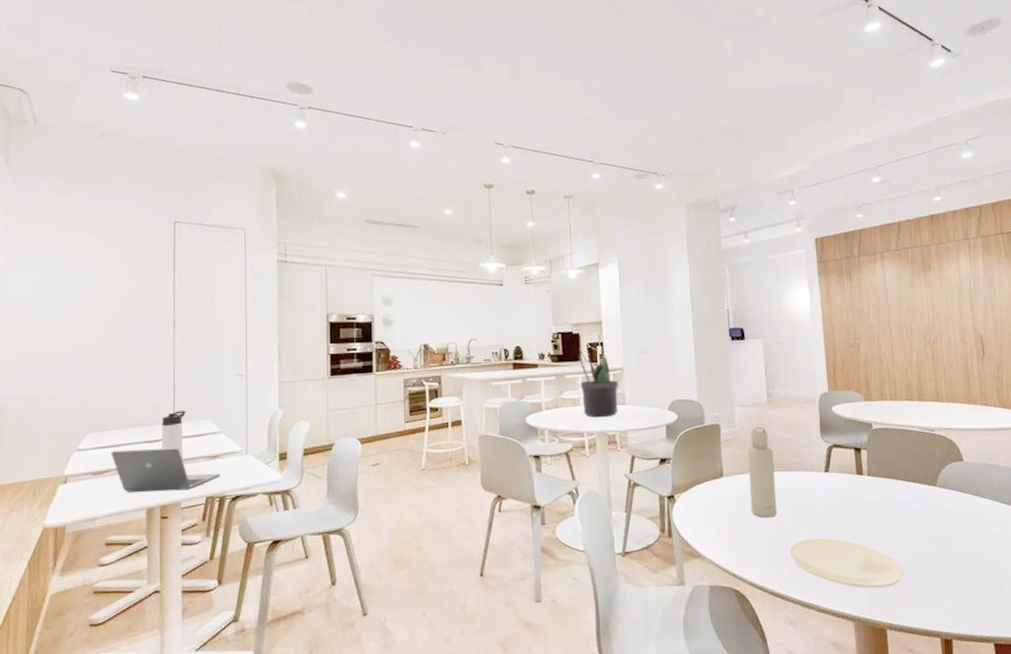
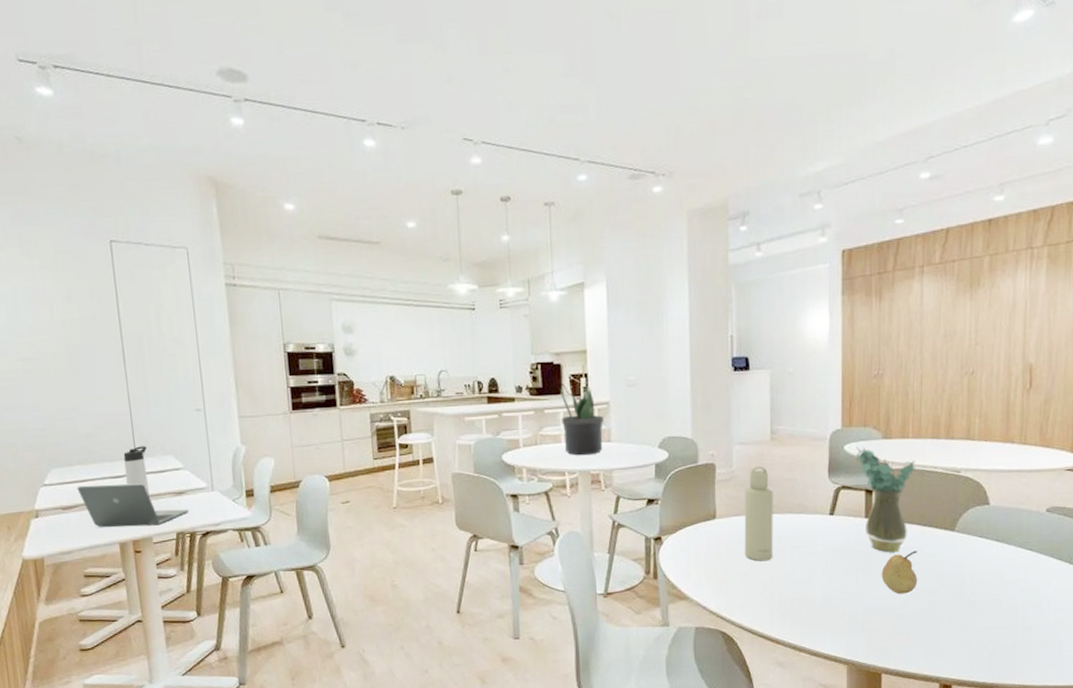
plate: present [790,538,904,588] -> none [784,582,907,633]
vase: none [842,408,896,507] -> present [856,446,915,552]
fruit: none [876,505,910,548] -> present [881,550,918,594]

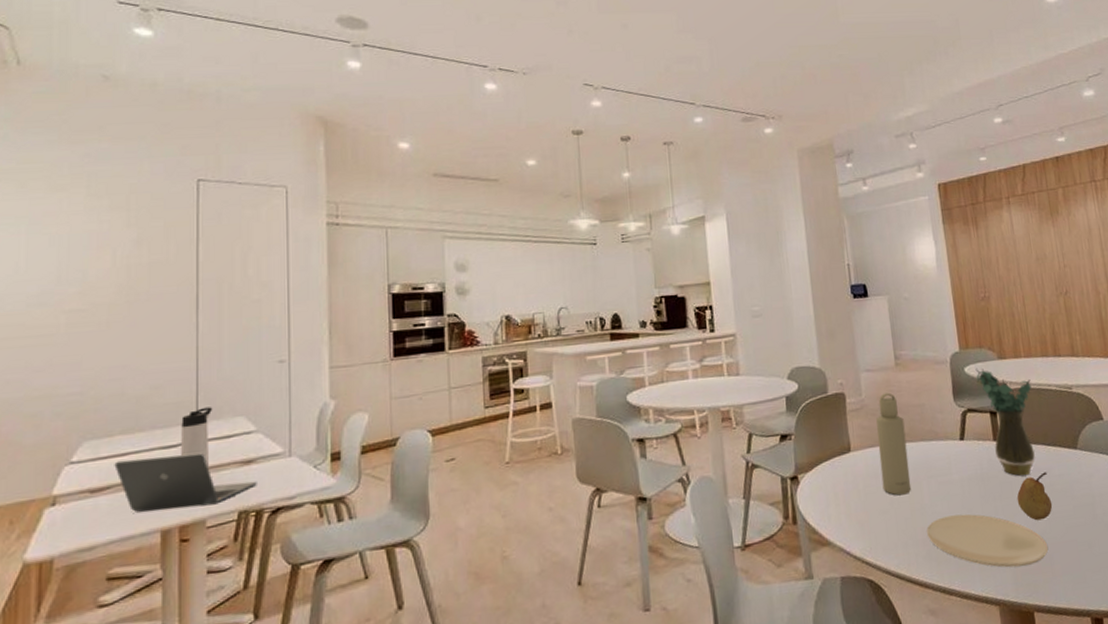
planter: present [559,387,604,456] -> none [684,319,732,392]
plate: none [784,582,907,633] -> present [927,514,1049,568]

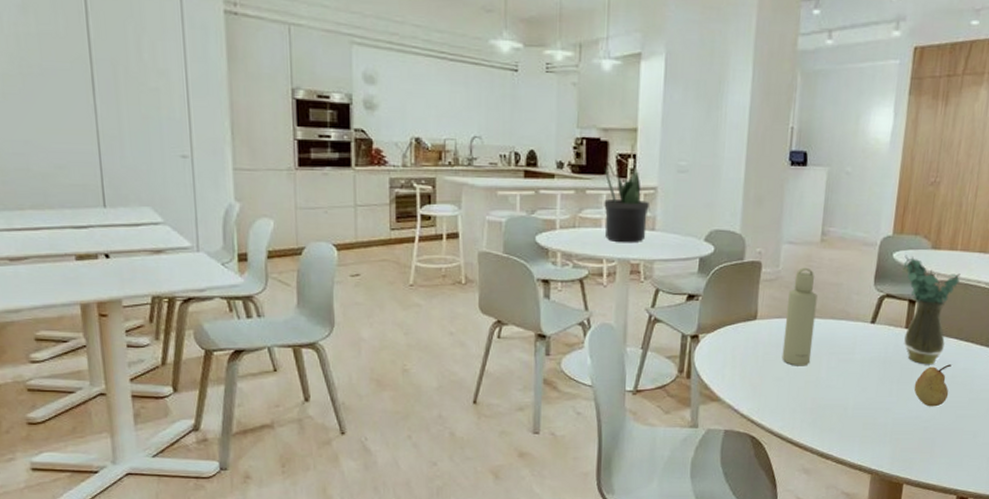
laptop: present [114,453,257,513] -> none [28,234,168,287]
thermos bottle: present [181,407,213,469] -> none [89,193,121,253]
planter: none [684,319,732,392] -> present [604,167,649,243]
plate: present [927,514,1049,568] -> none [817,391,934,444]

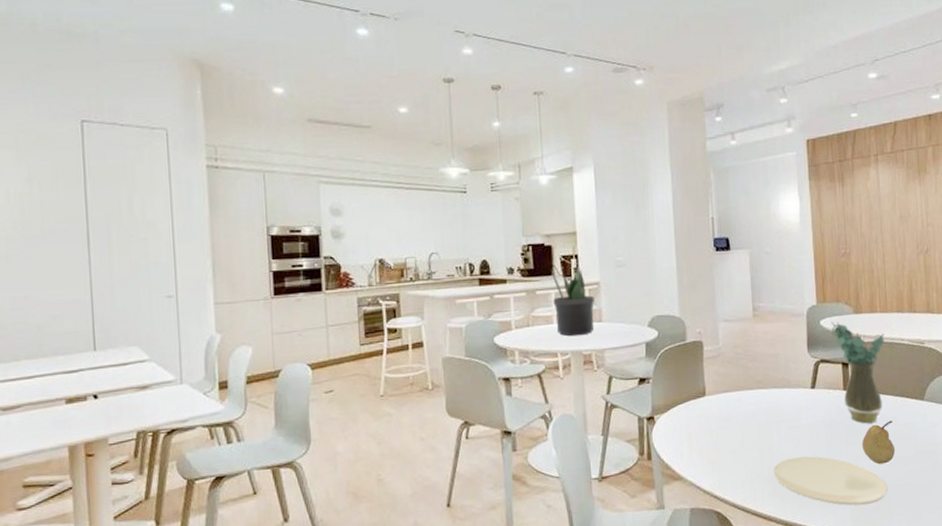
bottle: present [782,267,818,366] -> none [731,342,762,437]
plate: none [817,391,934,444] -> present [774,456,888,506]

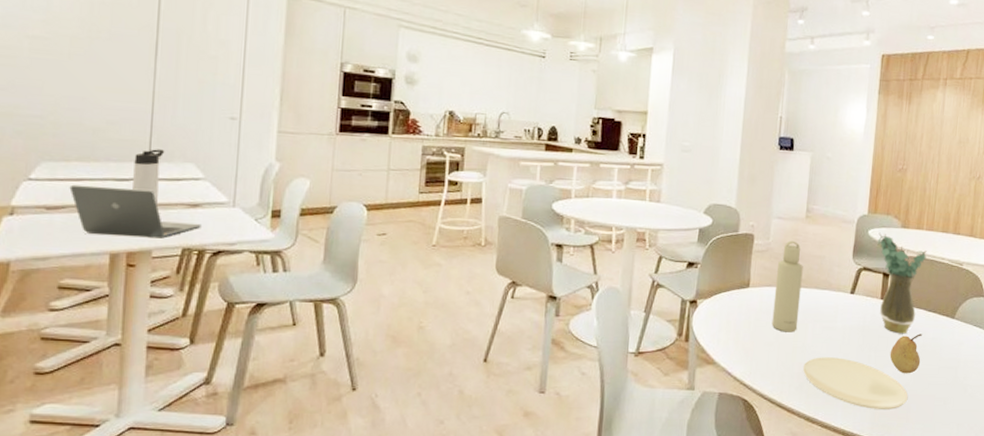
laptop: none [22,378,153,429] -> present [69,184,202,239]
thermos bottle: none [80,337,109,392] -> present [132,149,165,205]
planter: present [550,268,595,336] -> none [615,144,656,213]
bottle: none [731,342,762,437] -> present [772,240,803,333]

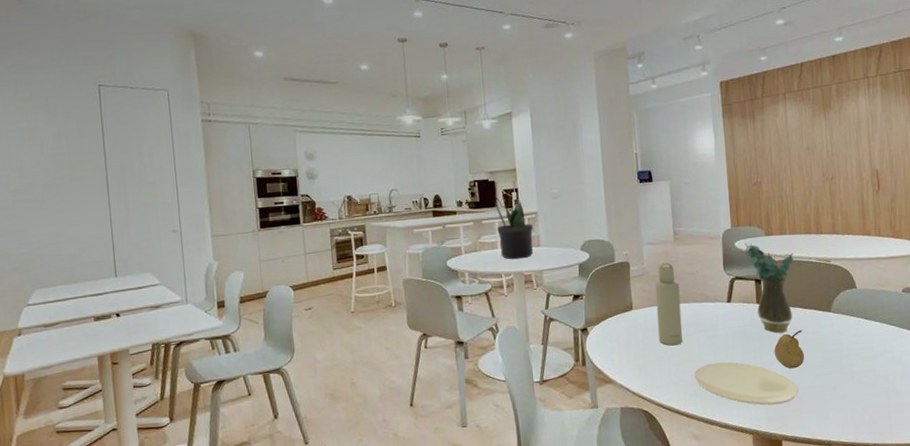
laptop: present [69,184,202,239] -> none [59,300,164,342]
thermos bottle: present [132,149,165,205] -> none [104,265,129,311]
planter: none [615,144,656,213] -> present [494,200,534,259]

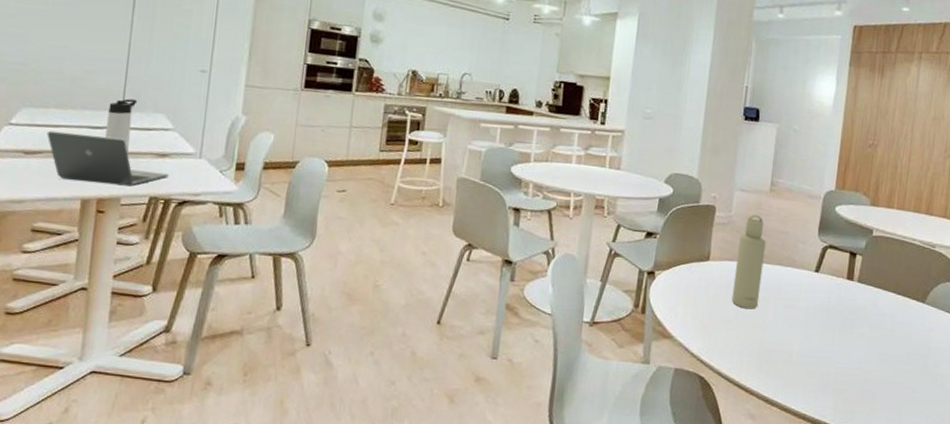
laptop: none [59,300,164,342] -> present [46,130,169,187]
thermos bottle: none [104,265,129,311] -> present [105,98,138,154]
planter: present [494,200,534,259] -> none [574,109,617,180]
plate: present [694,362,799,405] -> none [763,336,874,396]
vase: present [744,243,794,332] -> none [845,209,897,316]
fruit: present [774,330,805,369] -> none [855,317,890,359]

